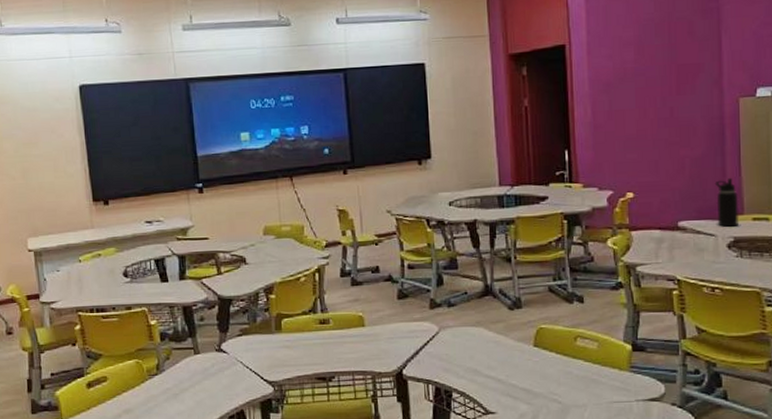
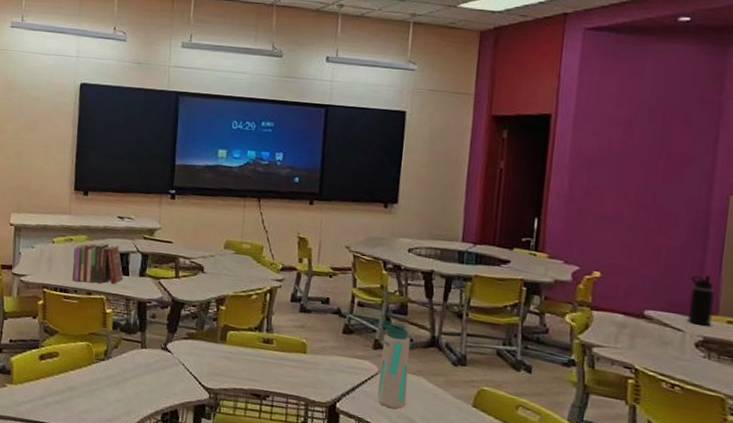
books: none [104,252,162,298] -> present [72,243,123,285]
water bottle: none [433,277,470,365] -> present [377,319,411,409]

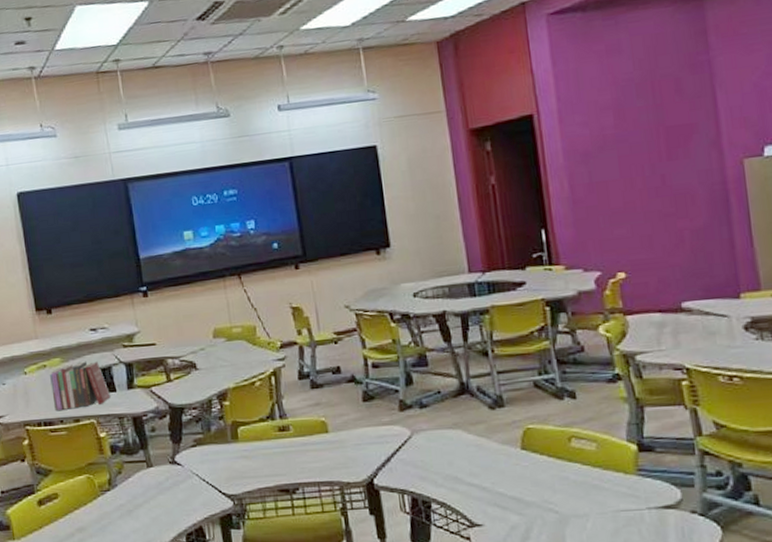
water bottle: present [377,319,411,409] -> none [401,376,449,472]
water bottle: present [688,275,715,327] -> none [722,250,757,307]

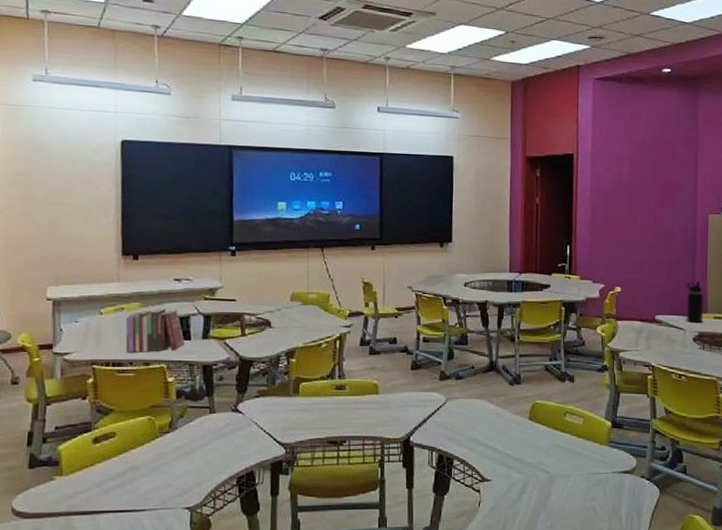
water bottle: none [722,250,757,307] -> present [686,281,704,324]

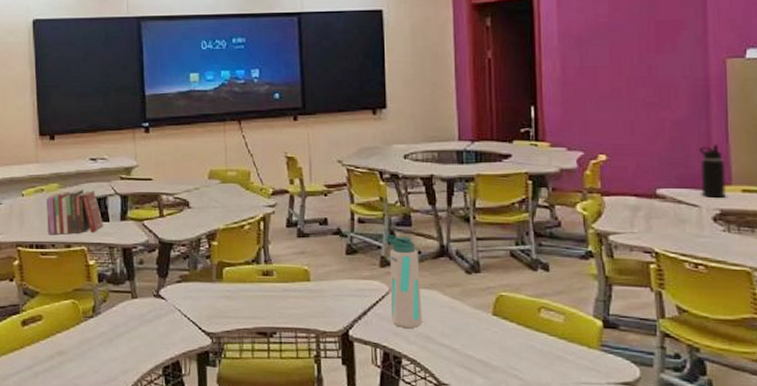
water bottle: none [445,351,473,434] -> present [385,233,422,329]

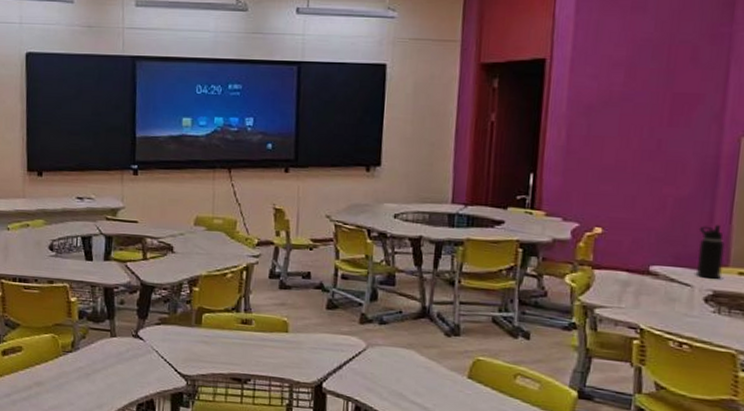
books: present [47,189,103,235] -> none [31,226,87,271]
water bottle: present [385,233,422,329] -> none [366,291,400,386]

